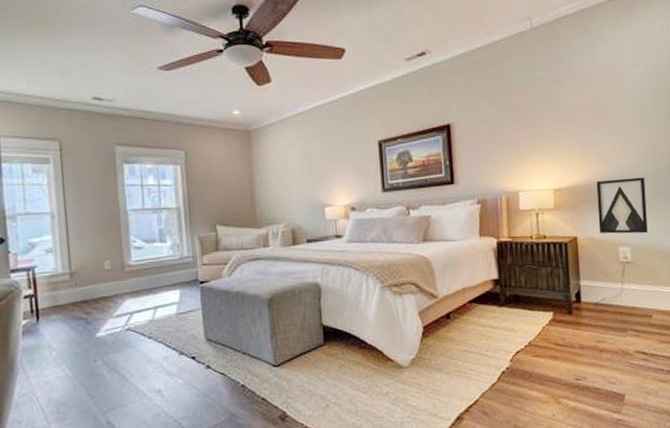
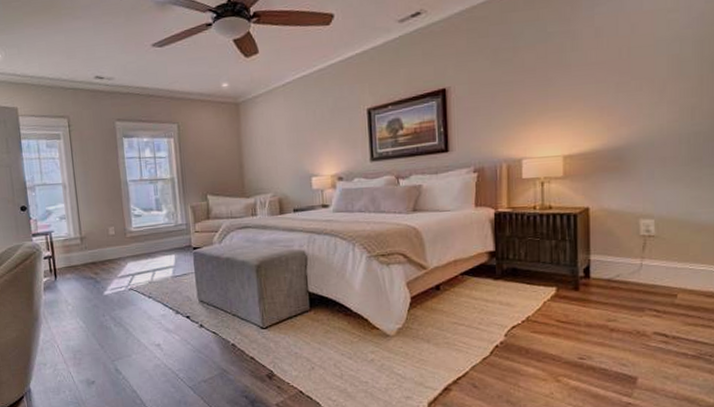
wall art: present [596,177,648,234] -> none [616,140,679,205]

